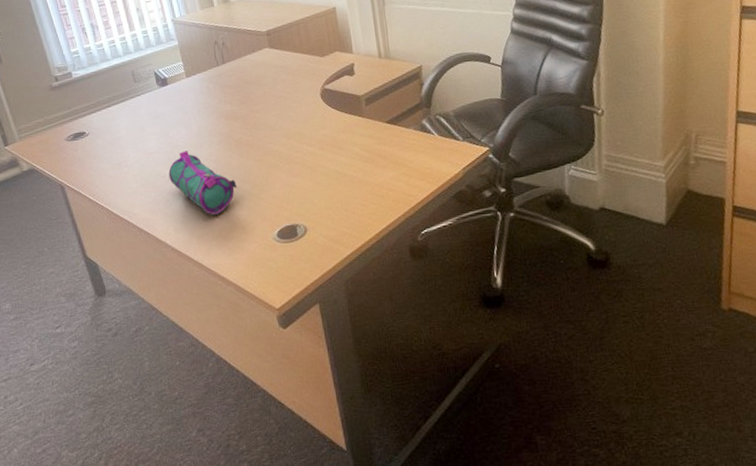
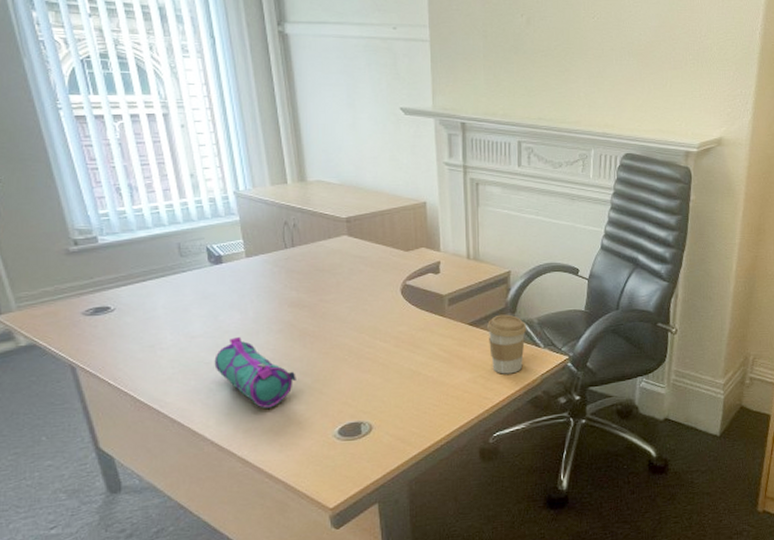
coffee cup: none [404,109,444,170] -> present [487,314,527,374]

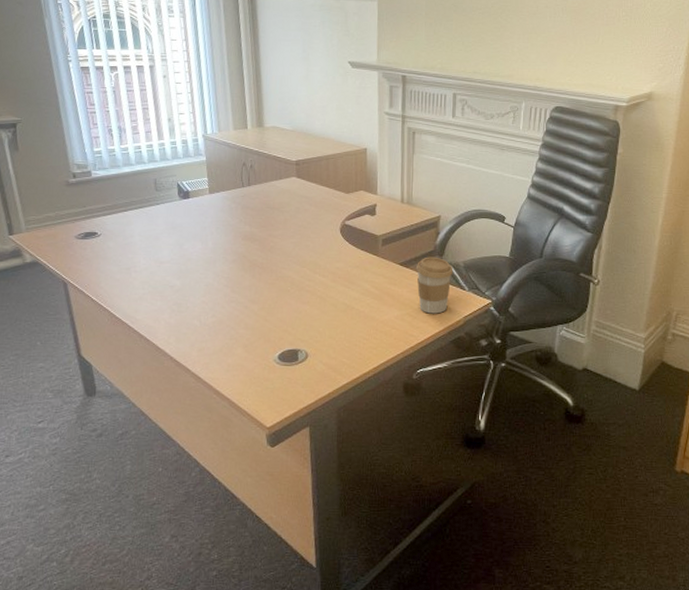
pencil case: present [214,336,296,408] -> none [177,264,245,331]

